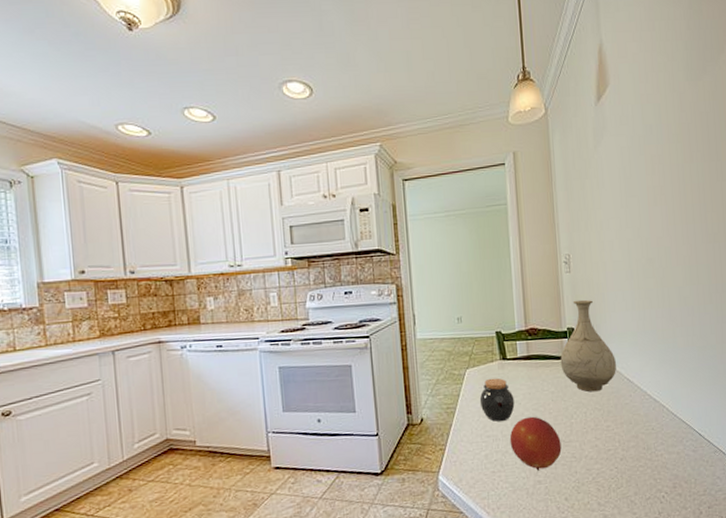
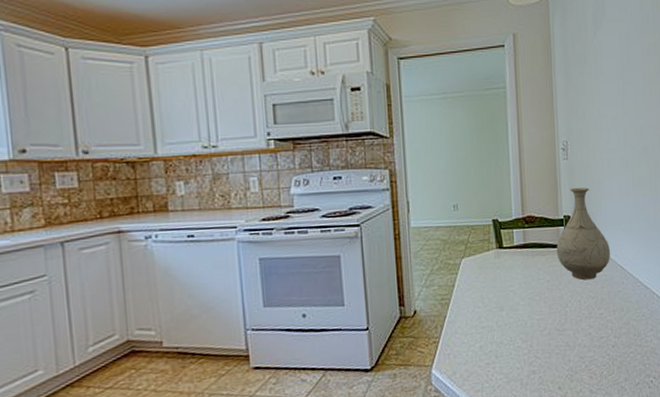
jar: present [479,378,515,422] -> none [475,267,511,312]
fruit: present [509,416,562,471] -> none [504,306,556,361]

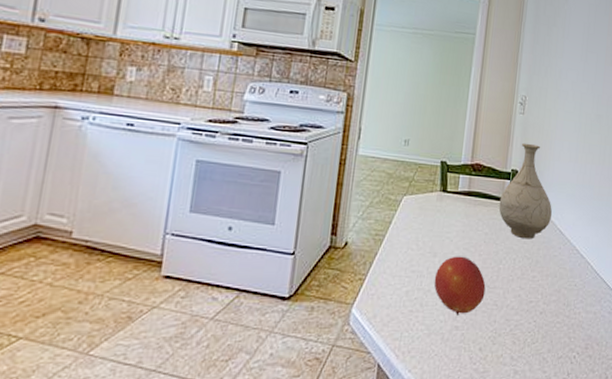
fruit: none [504,306,556,361] -> present [434,256,486,315]

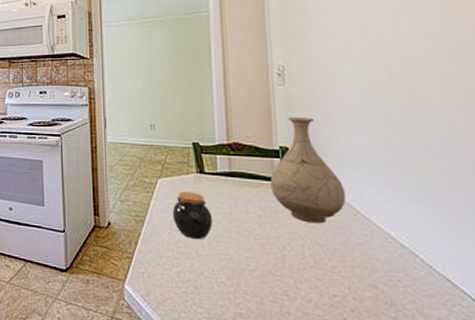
jar: none [410,209,447,257] -> present [172,191,213,239]
fruit: present [434,256,486,315] -> none [205,239,270,302]

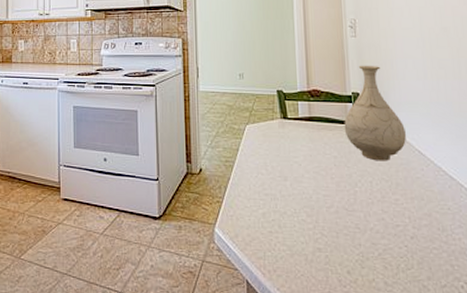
jar: present [172,191,213,239] -> none [258,136,295,180]

